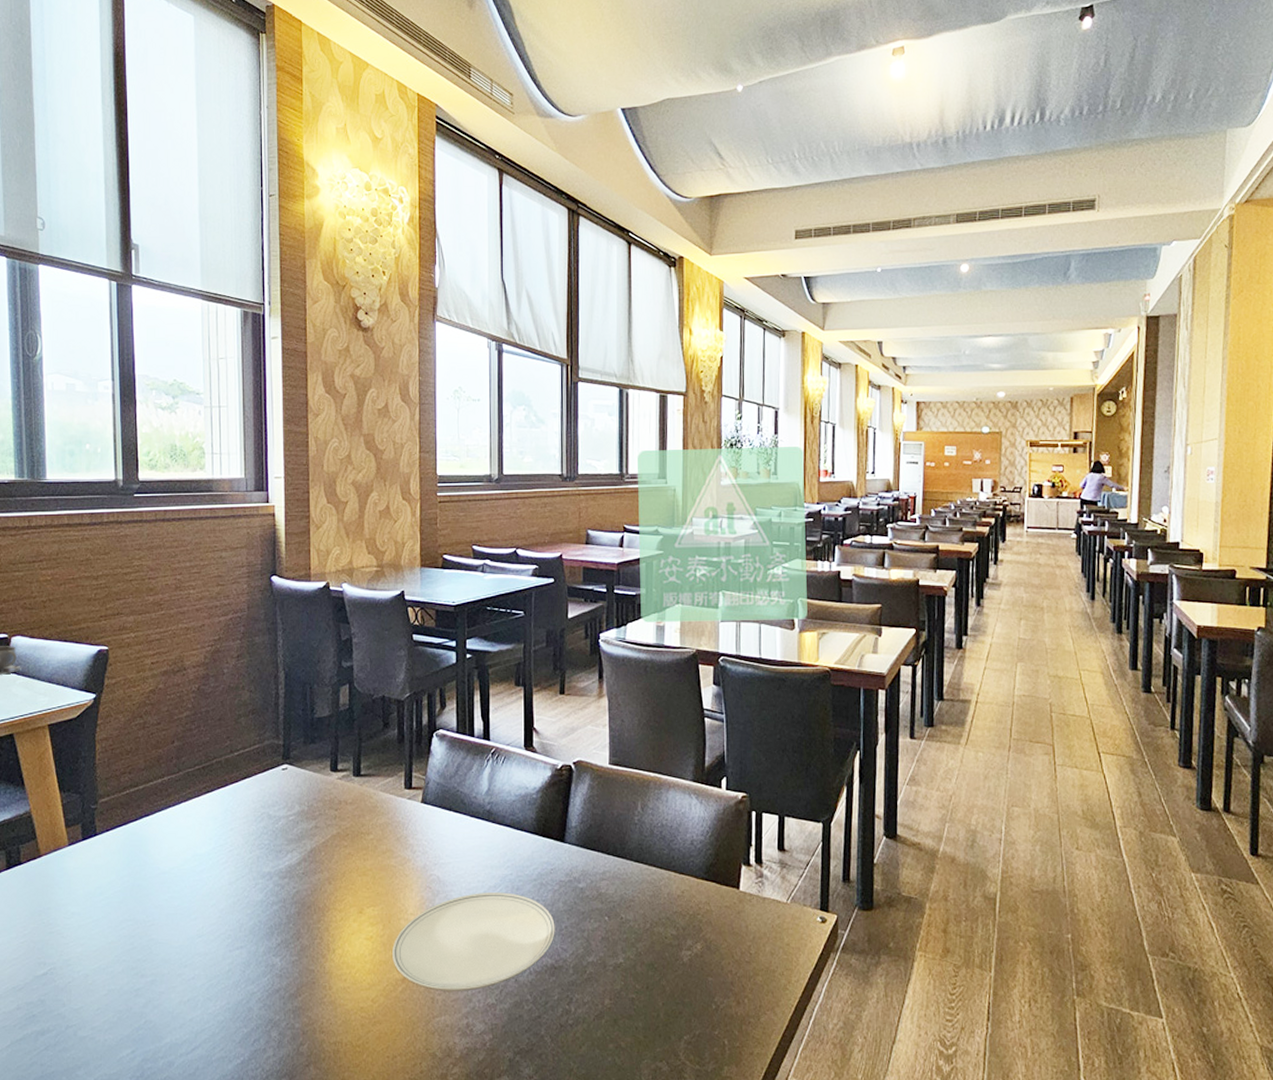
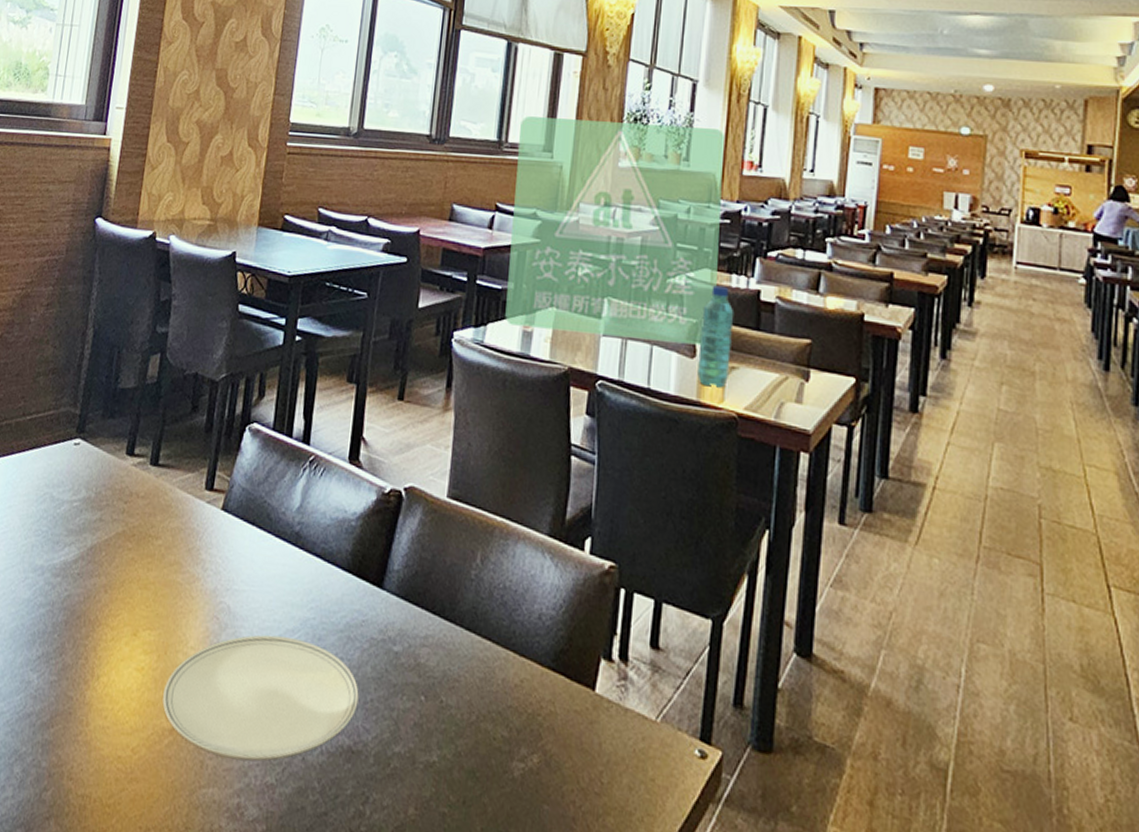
water bottle: none [796,571,822,650] -> present [697,285,735,388]

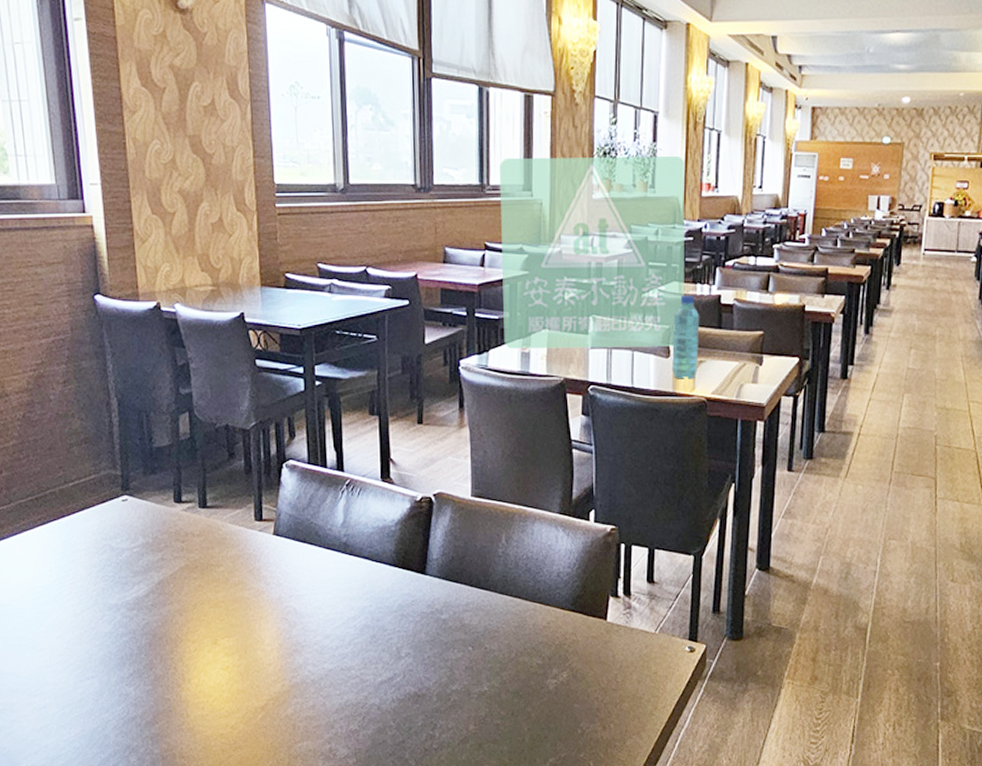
plate: present [162,635,359,762] -> none [250,624,418,718]

